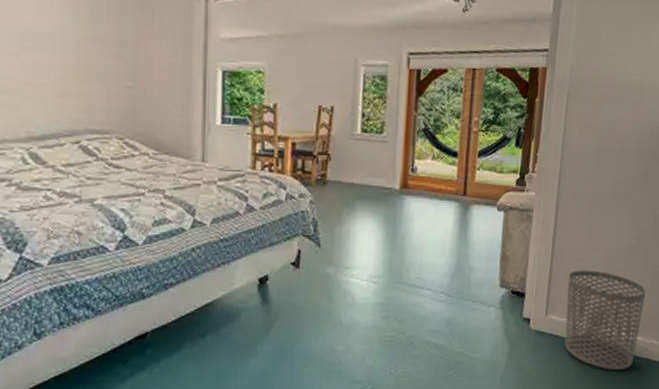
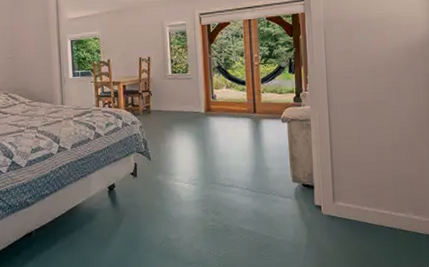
waste bin: present [564,270,646,370] -> none [347,163,416,246]

